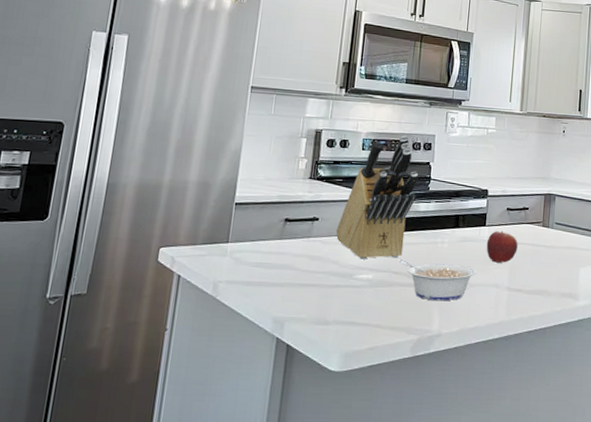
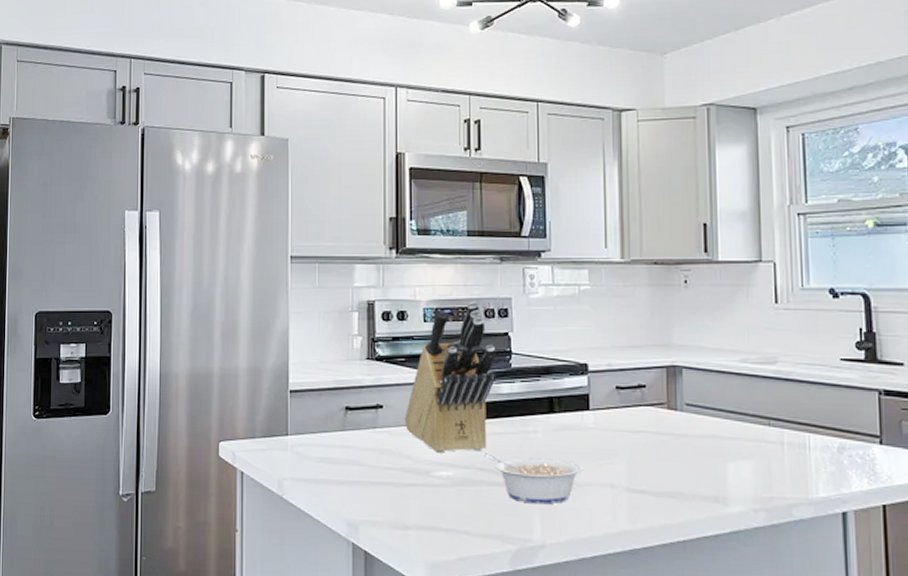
fruit: present [486,230,518,263] -> none [593,415,636,457]

